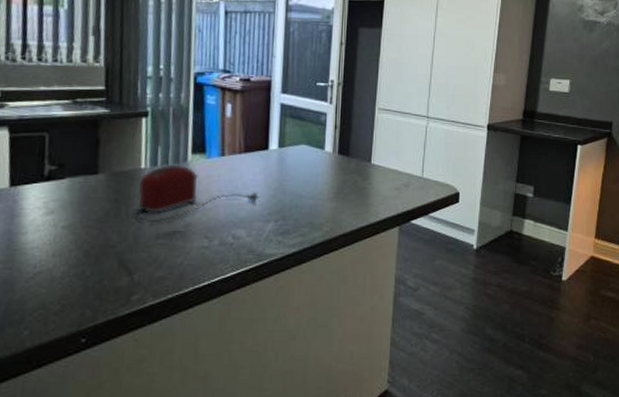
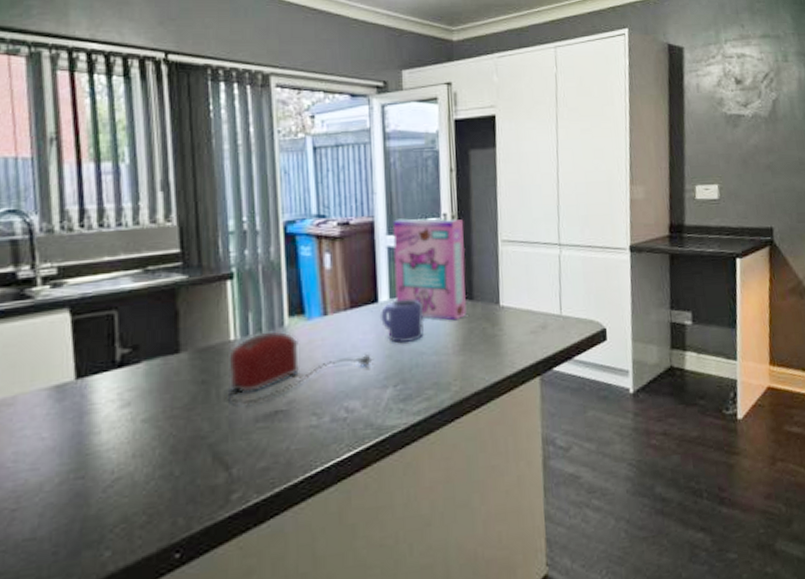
mug: none [268,149,306,187] -> present [379,298,424,344]
cereal box: none [283,80,348,172] -> present [392,218,467,321]

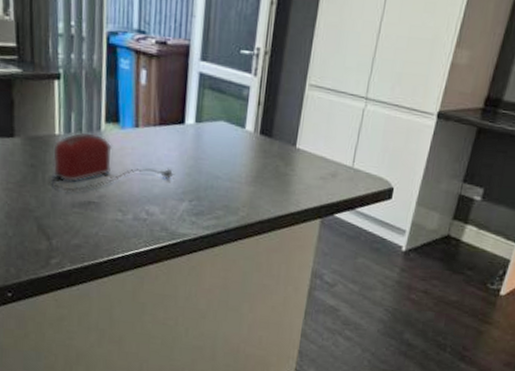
mug: present [379,298,424,344] -> none [184,124,224,165]
cereal box: present [392,218,467,321] -> none [201,46,276,154]

